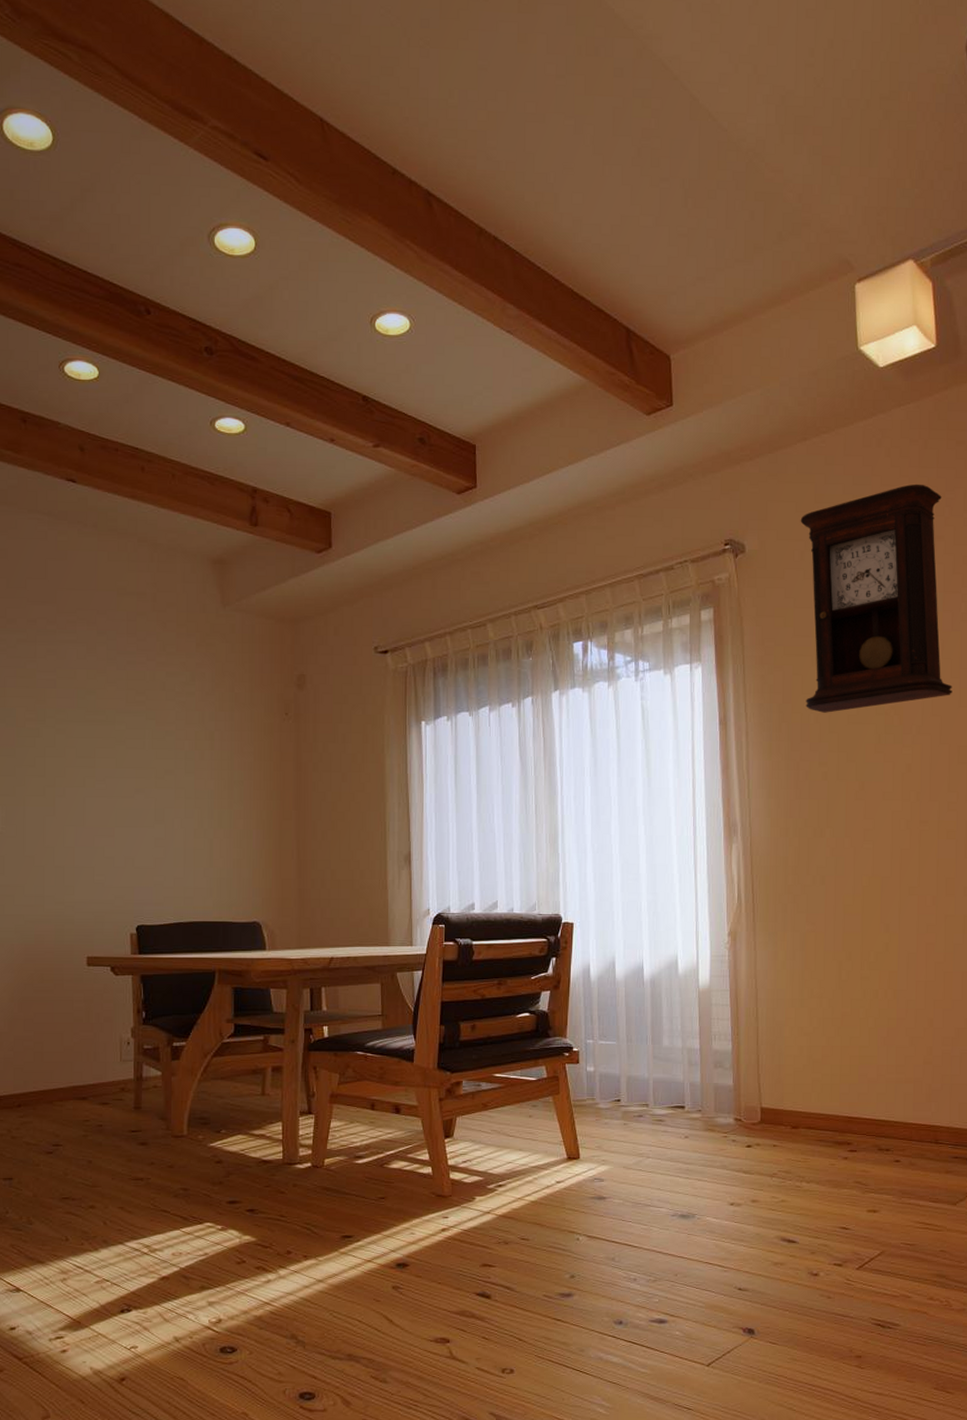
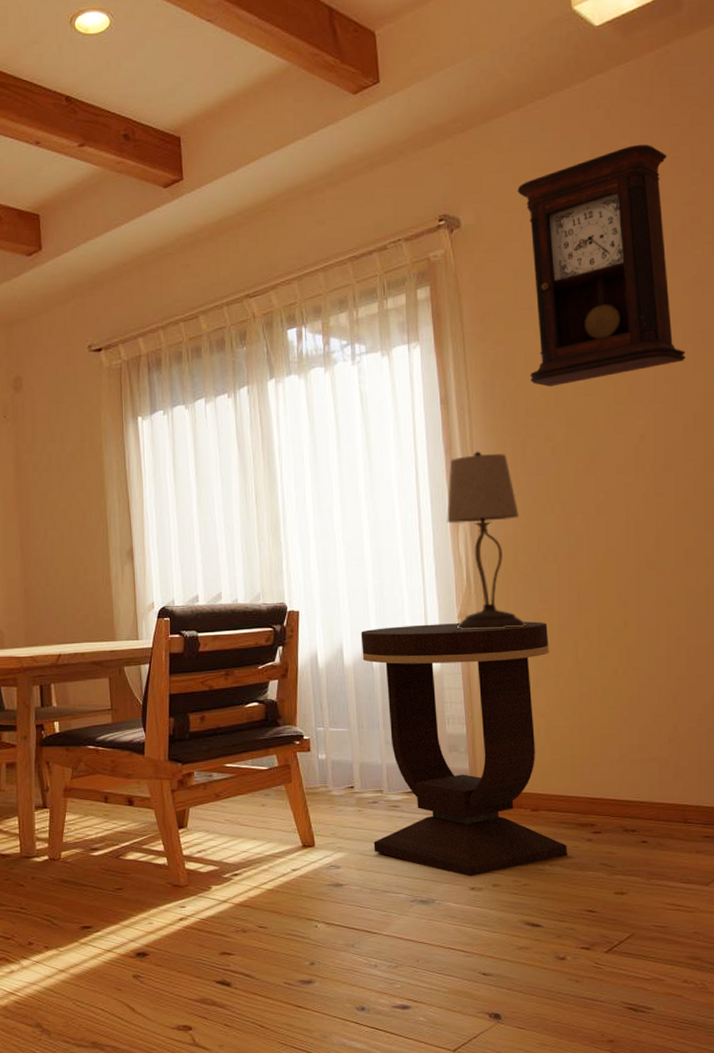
side table: none [633,941,825,1193] -> present [360,621,568,877]
table lamp: none [721,772,793,947] -> present [447,451,526,629]

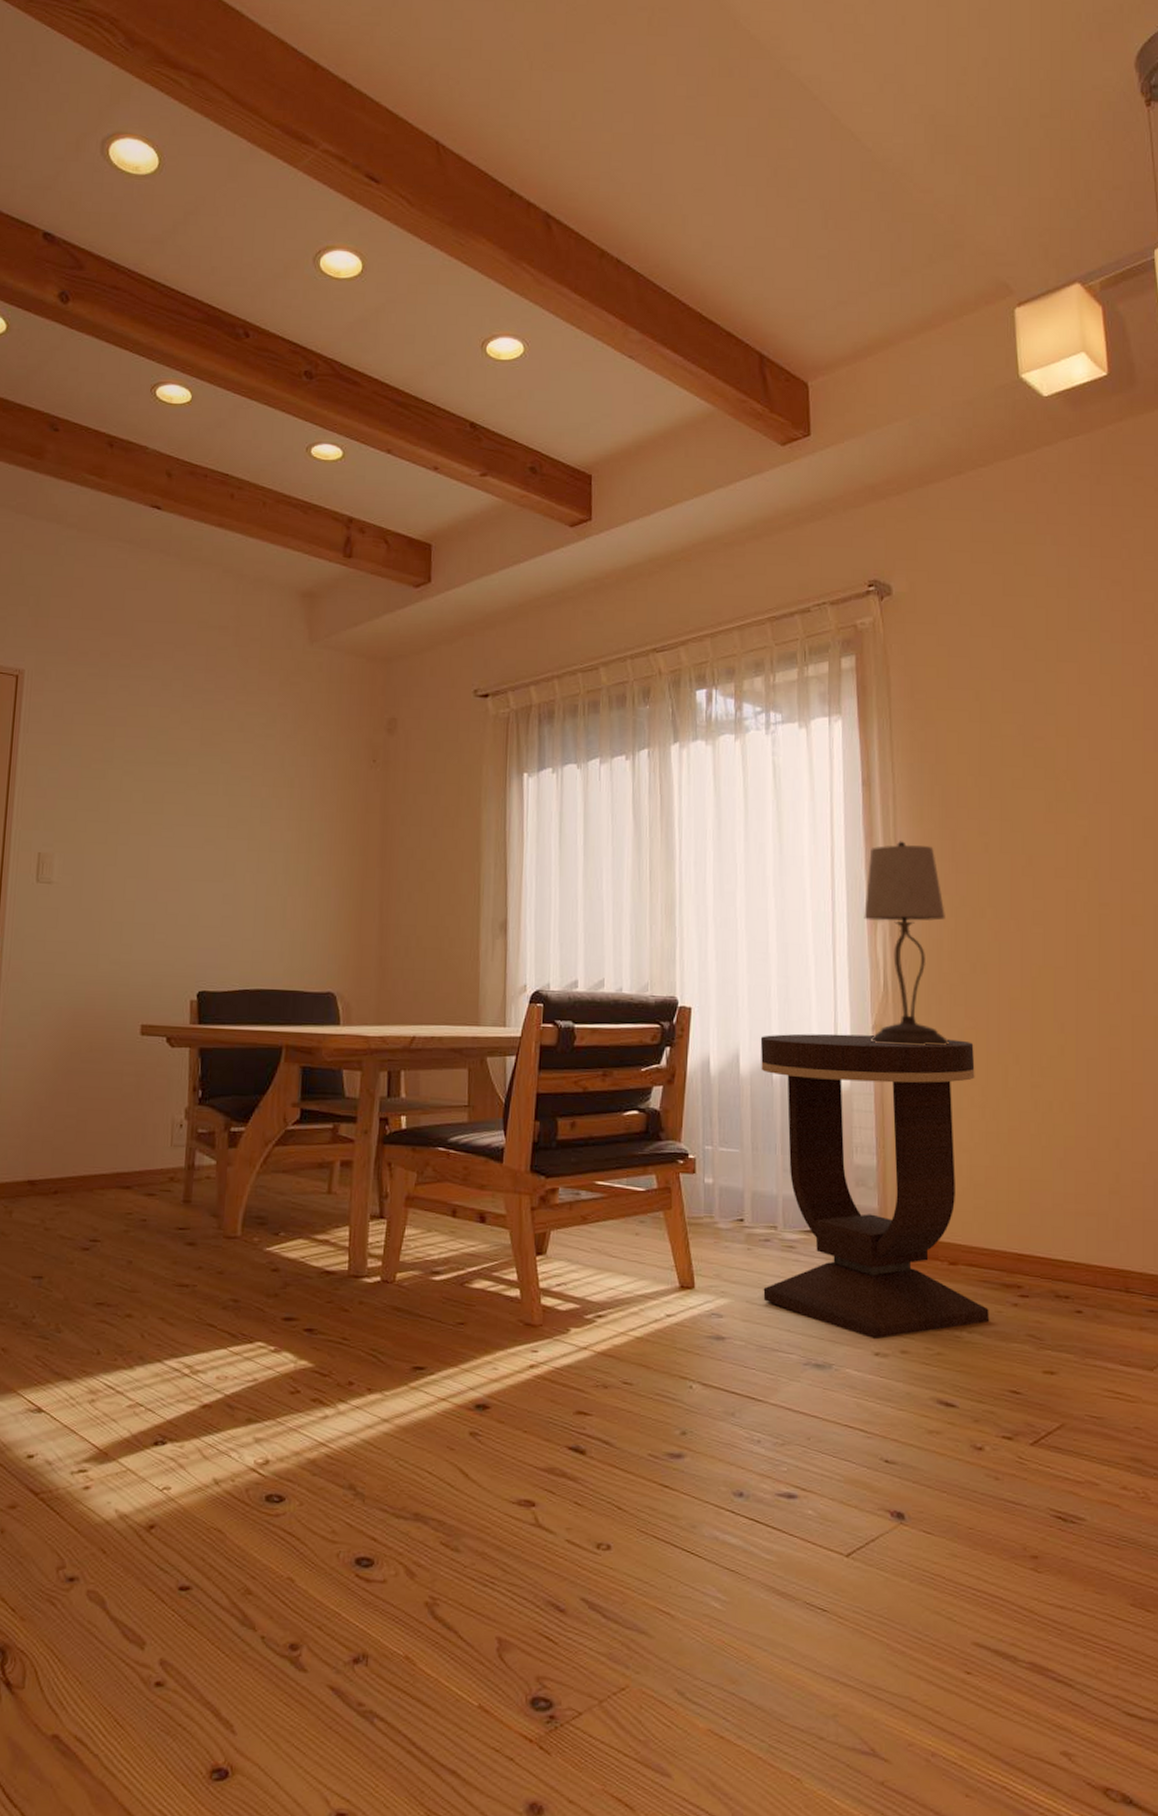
pendulum clock: present [517,144,686,387] -> none [955,522,1135,776]

